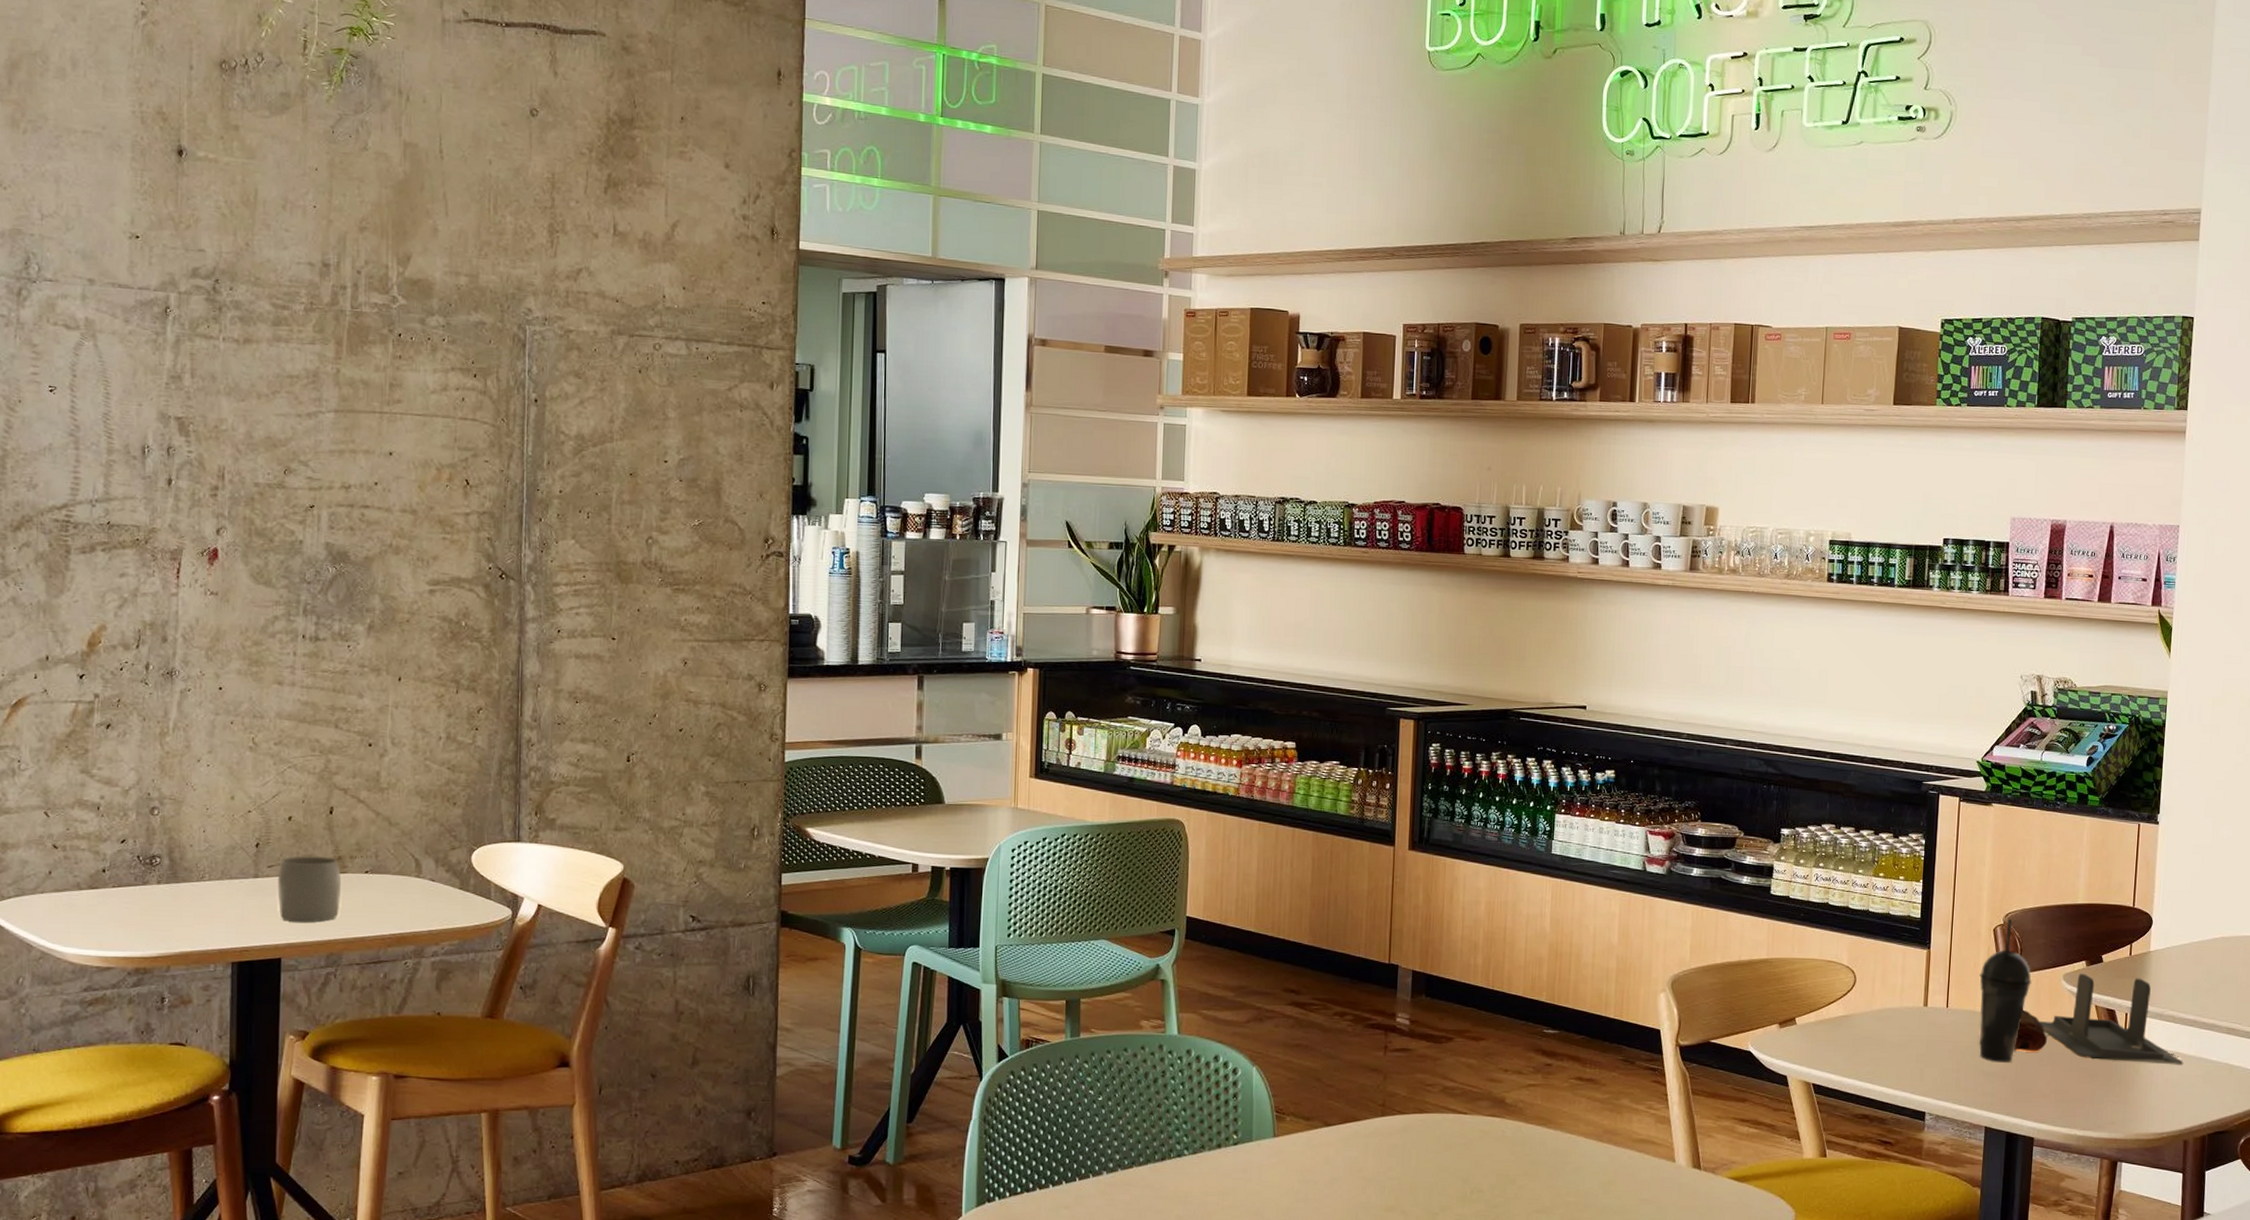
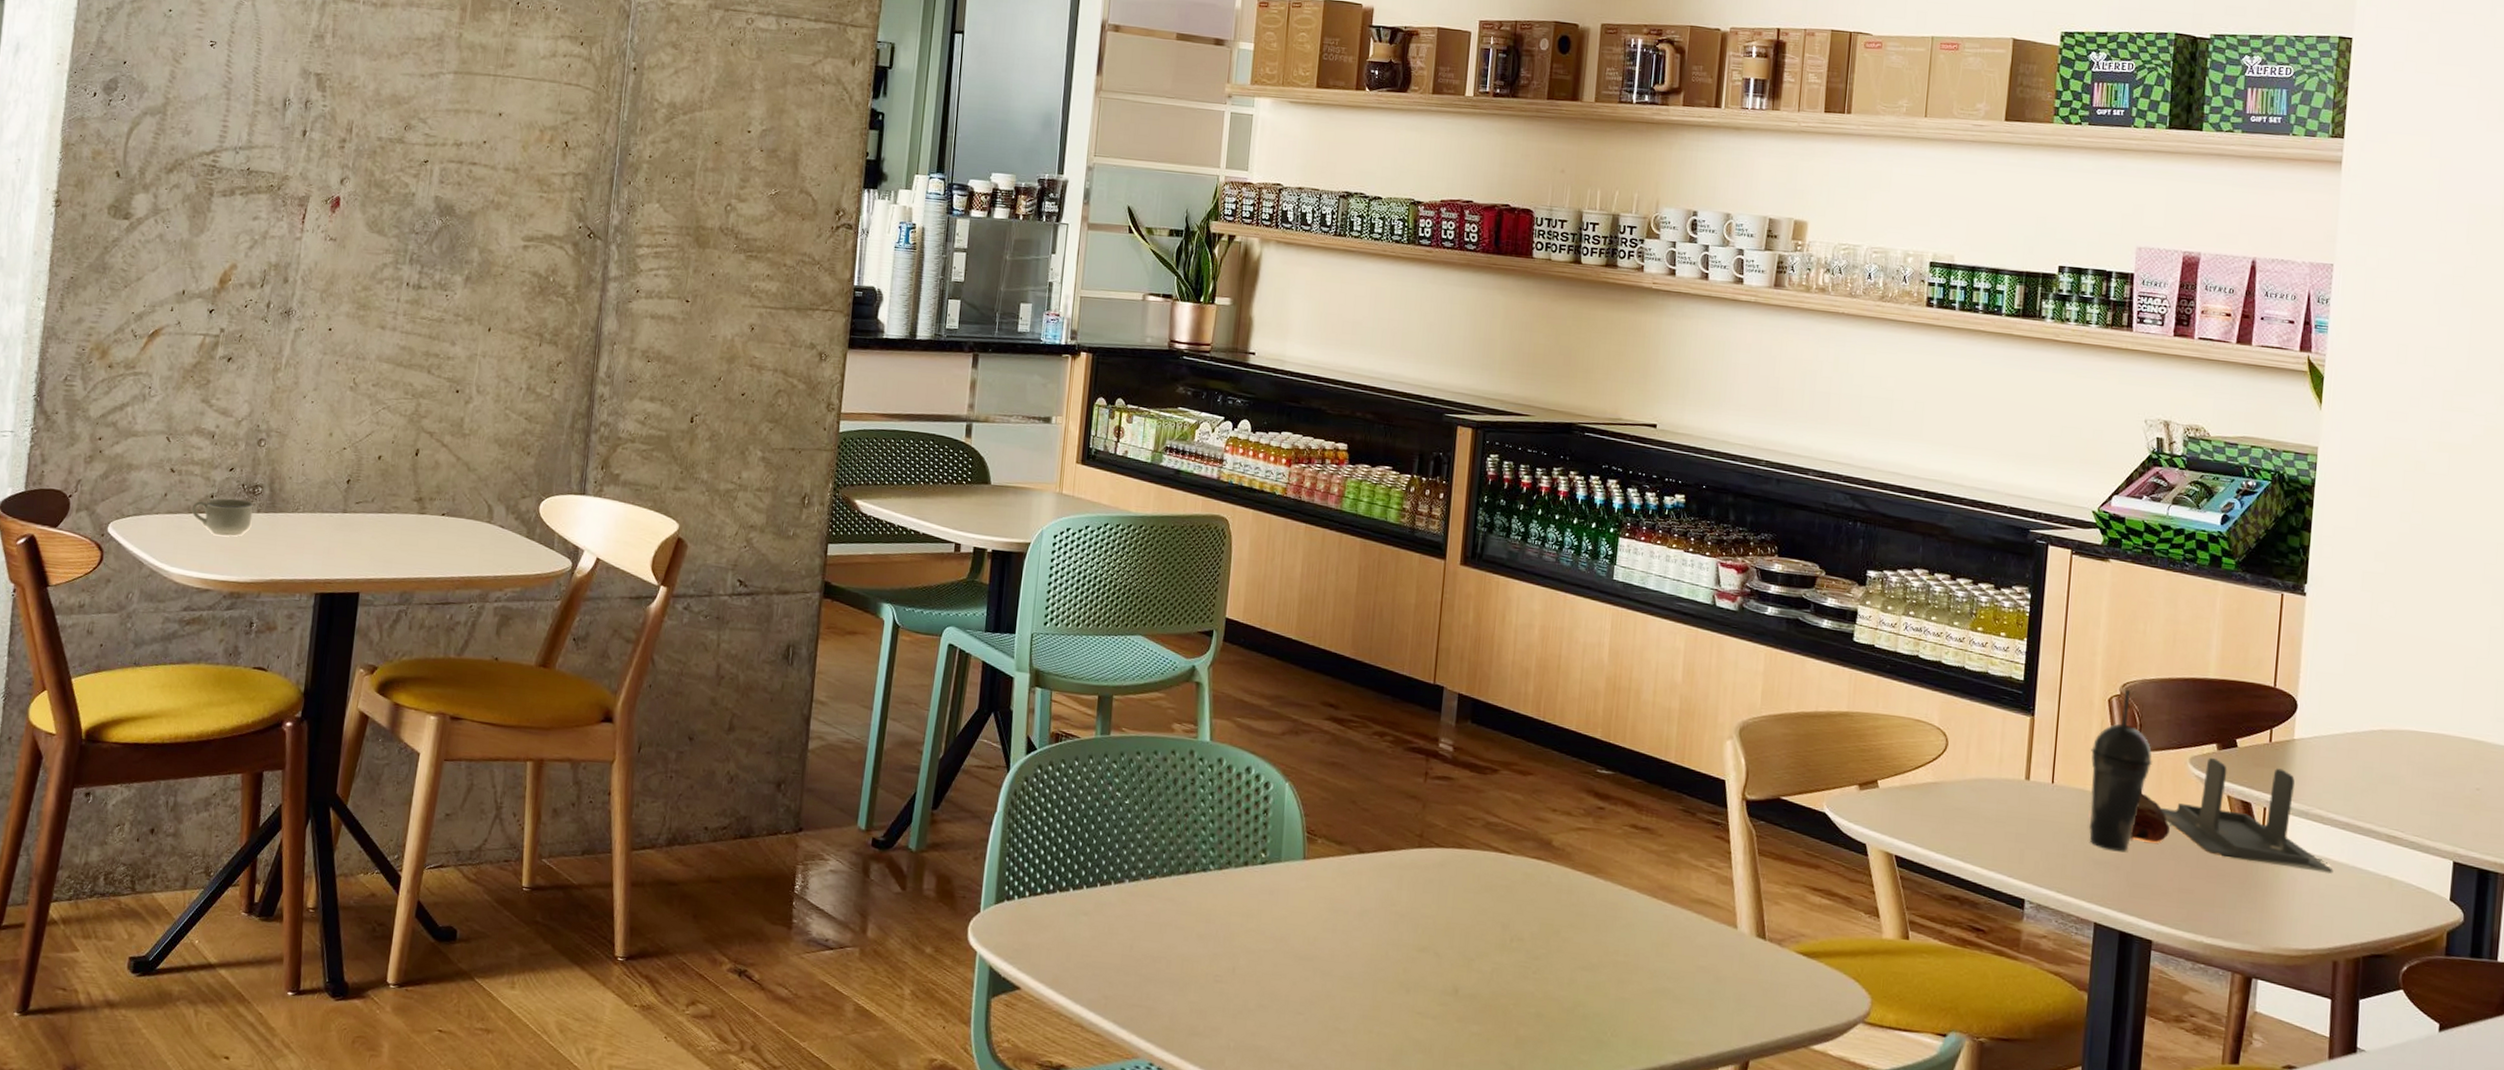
cup: none [81,871,152,911] -> present [191,498,254,536]
mug: present [277,856,341,922] -> none [362,494,420,560]

